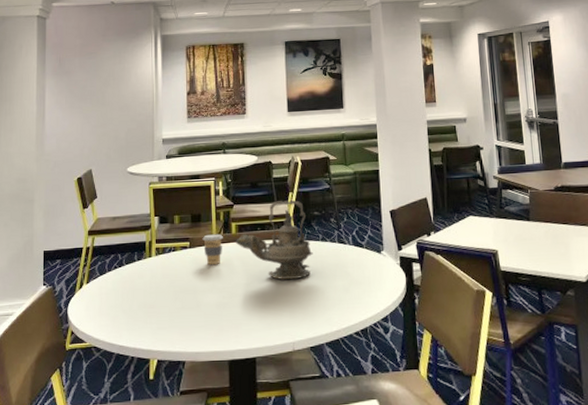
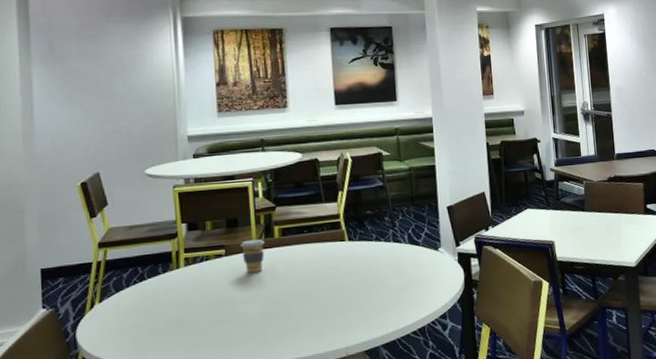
teapot: present [235,200,313,280] -> none [278,199,366,284]

